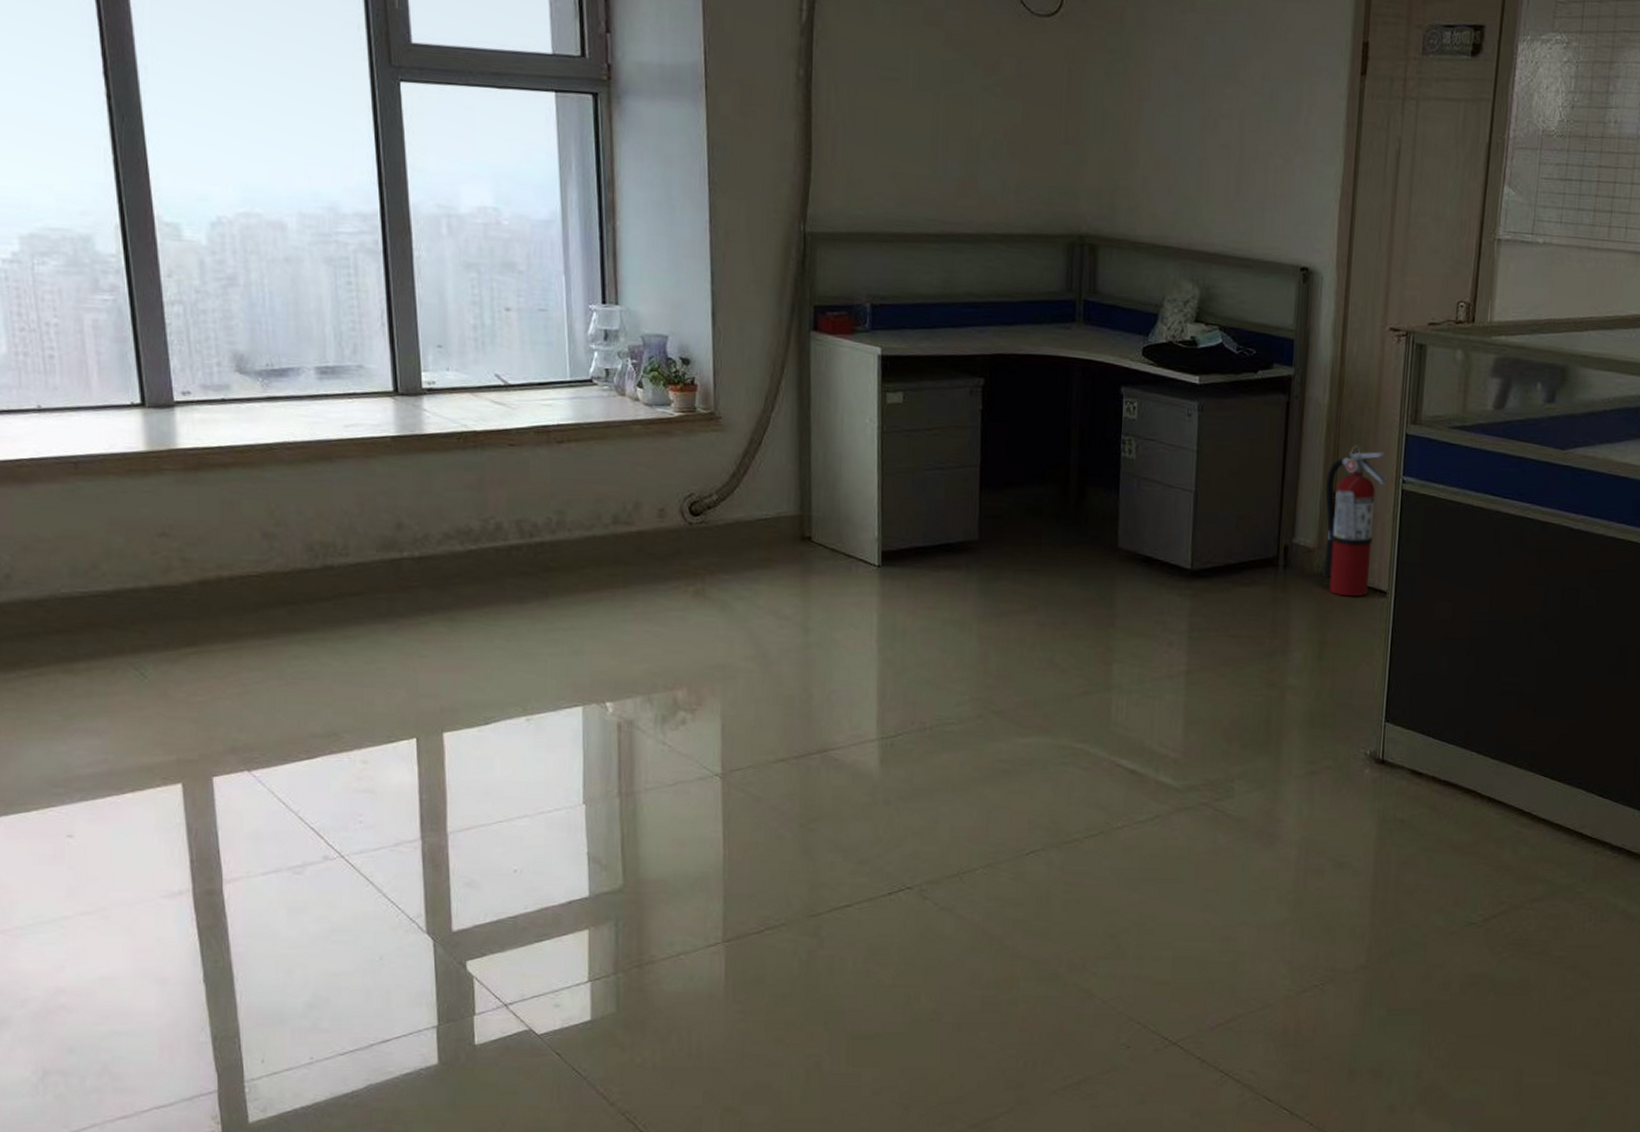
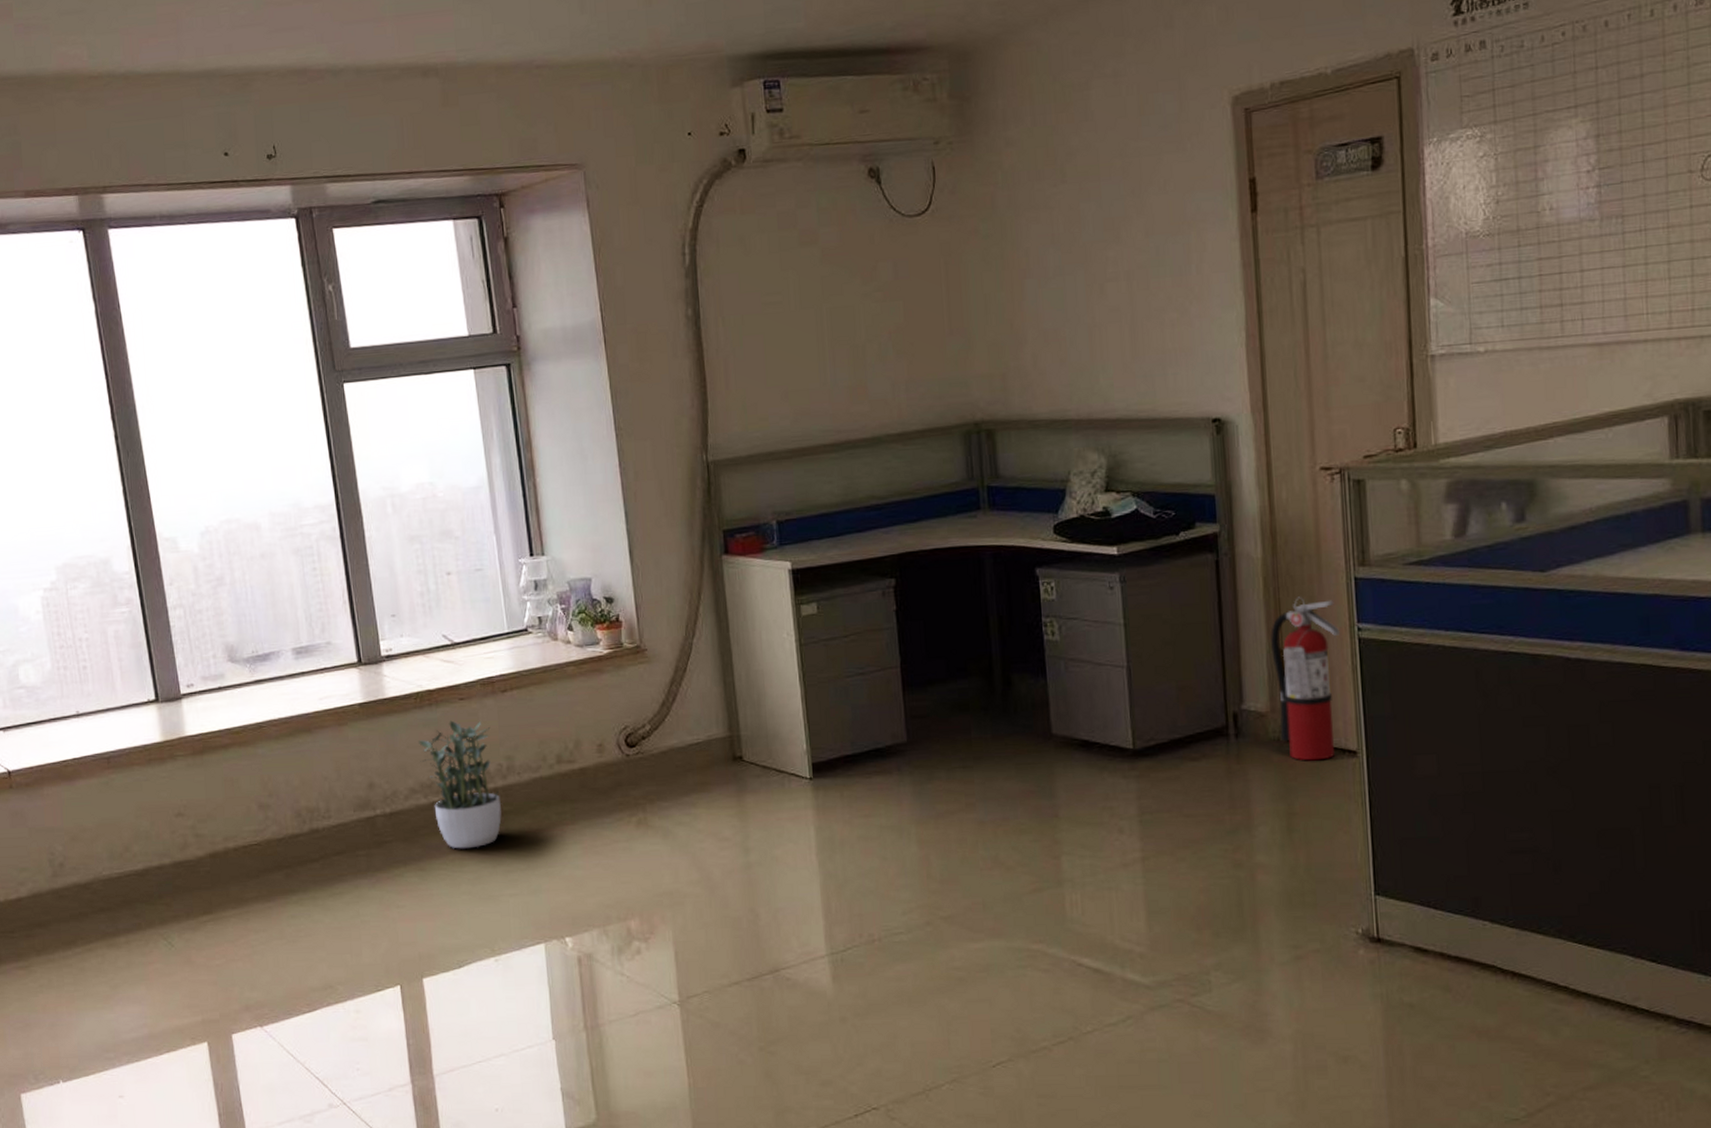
potted plant: none [457,466,547,603] -> present [417,720,502,849]

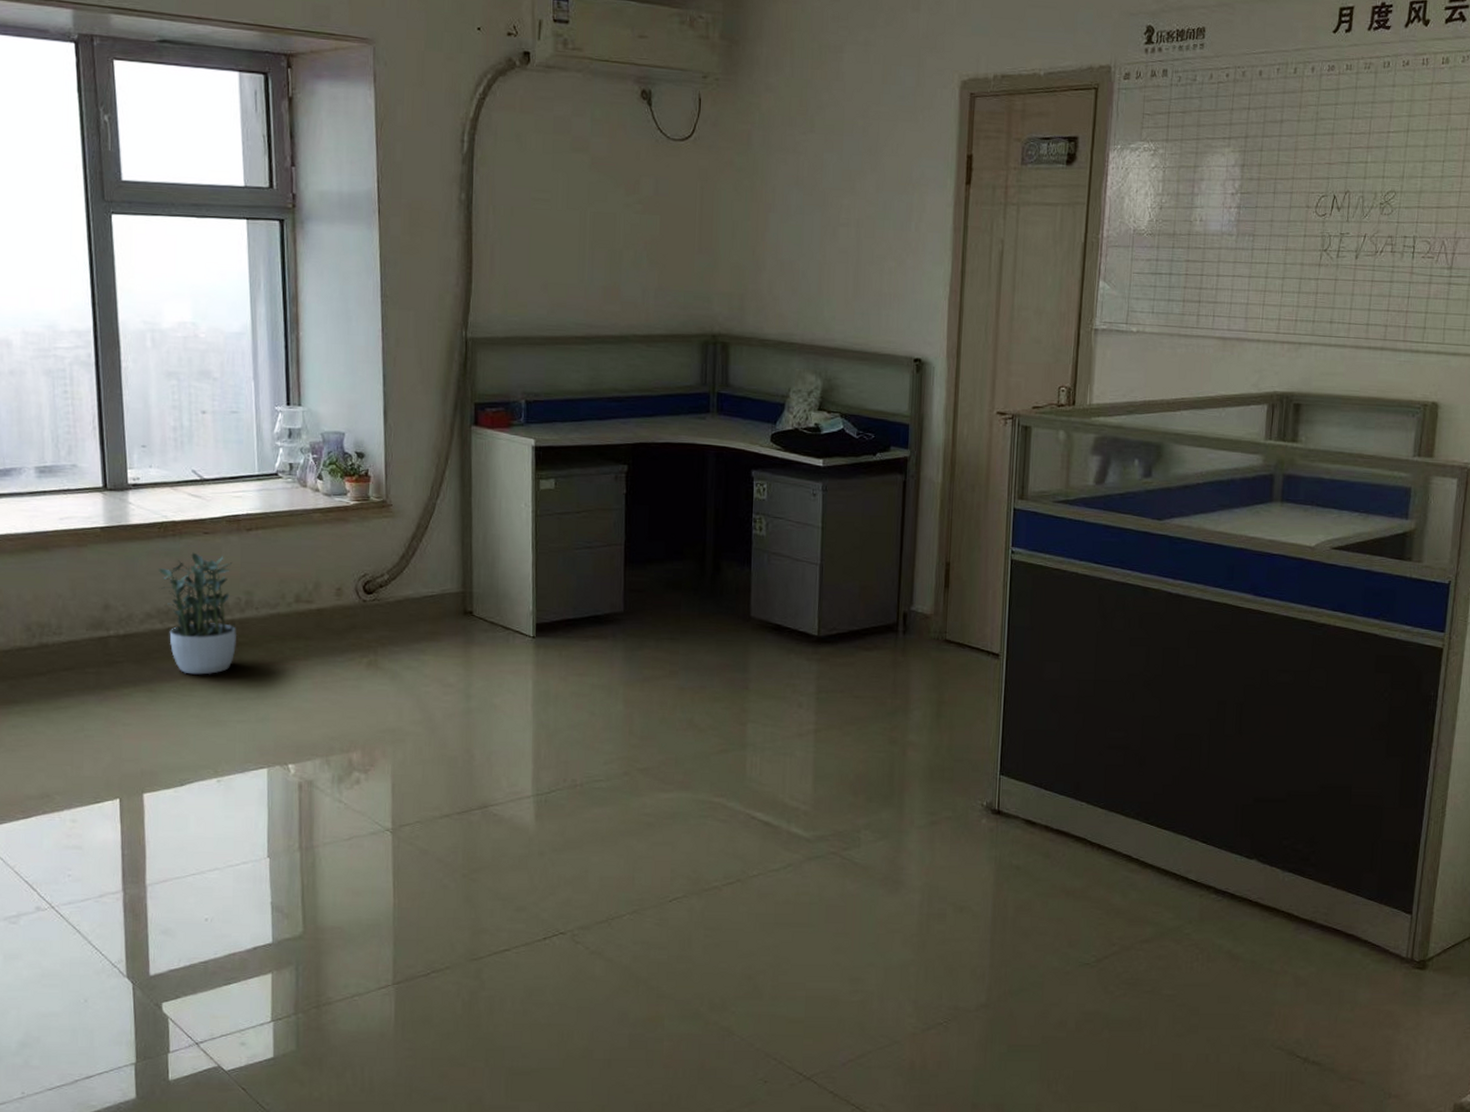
fire extinguisher: present [1271,596,1341,761] -> none [939,519,997,659]

